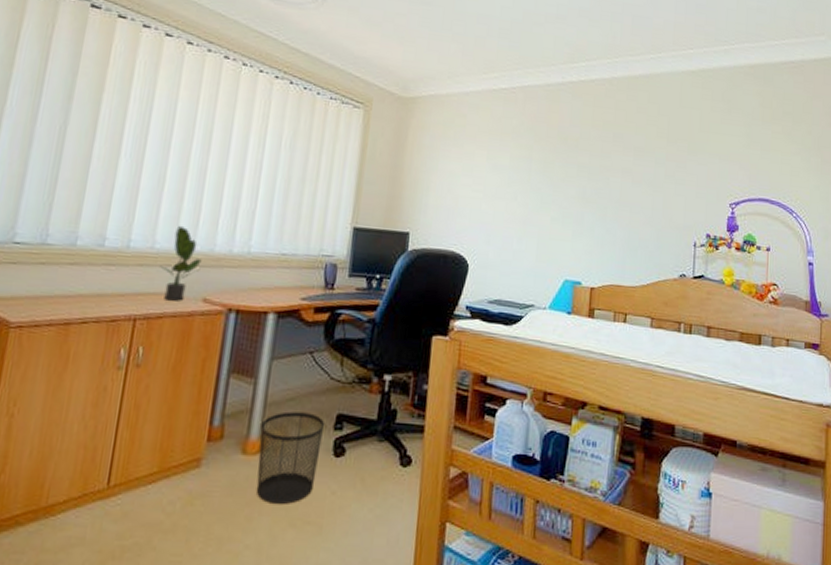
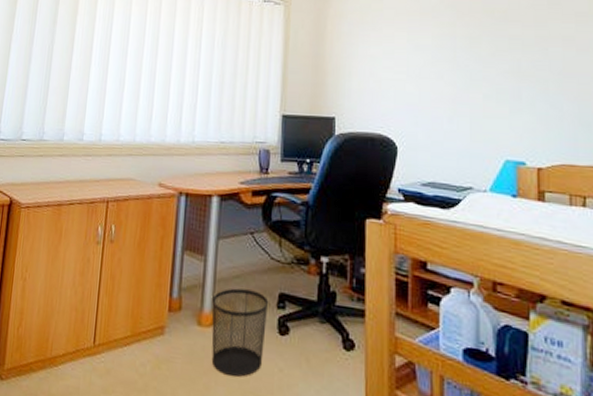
potted plant: present [160,225,202,301] -> none [124,120,156,186]

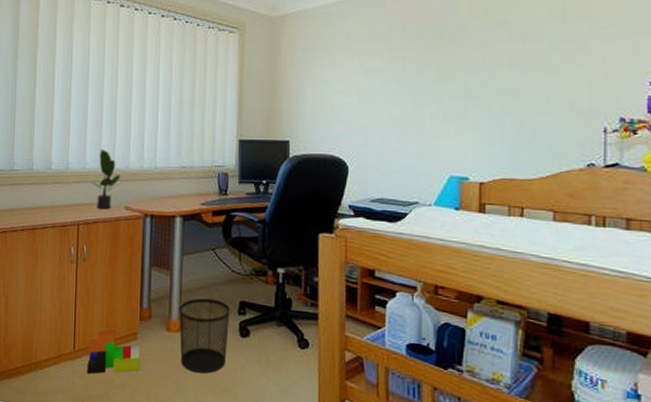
toy blocks: none [107,322,167,374] -> present [87,329,140,374]
potted plant: none [124,120,156,186] -> present [91,148,121,209]

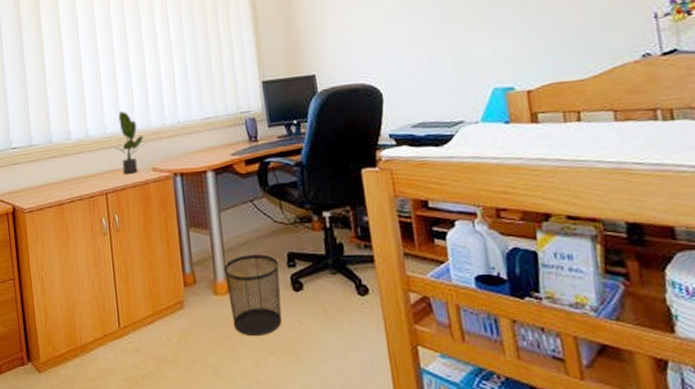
toy blocks: present [87,329,140,374] -> none [133,300,191,351]

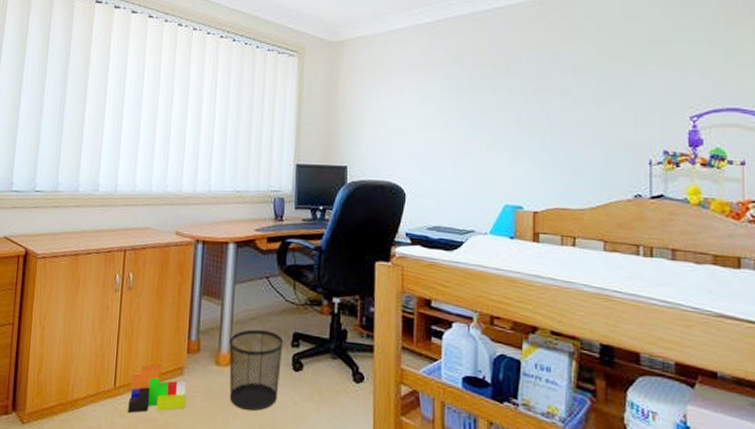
potted plant: present [114,110,144,174] -> none [141,170,172,235]
toy blocks: none [133,300,191,351] -> present [128,364,186,413]

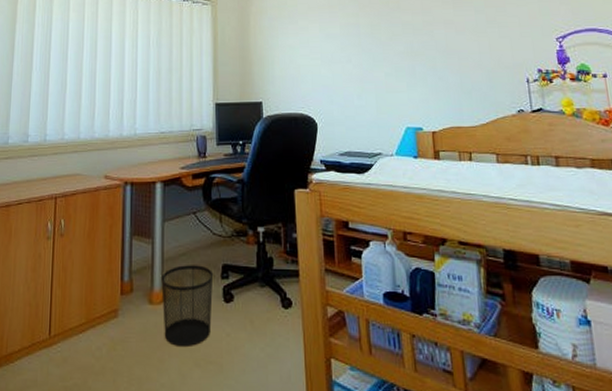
toy blocks: present [128,364,186,413] -> none [64,308,121,361]

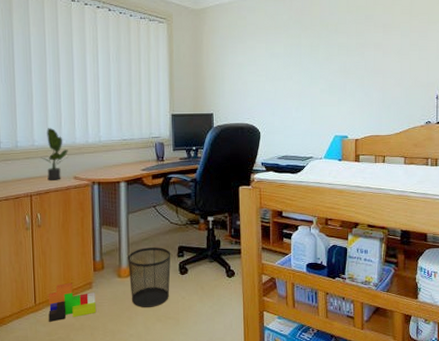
toy blocks: none [64,308,121,361] -> present [48,282,96,322]
potted plant: none [70,118,100,180] -> present [41,127,68,181]

